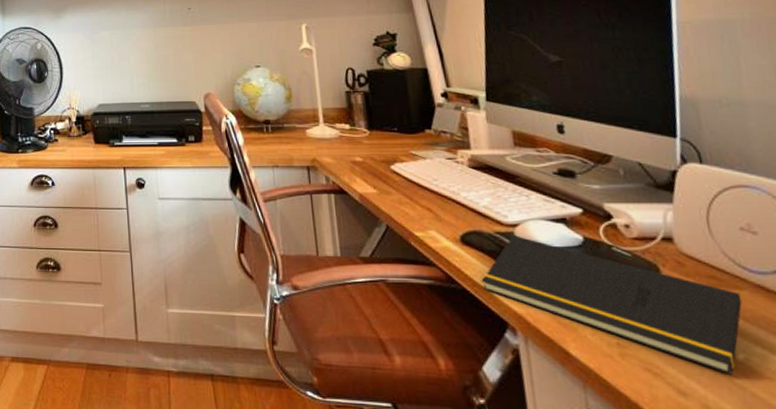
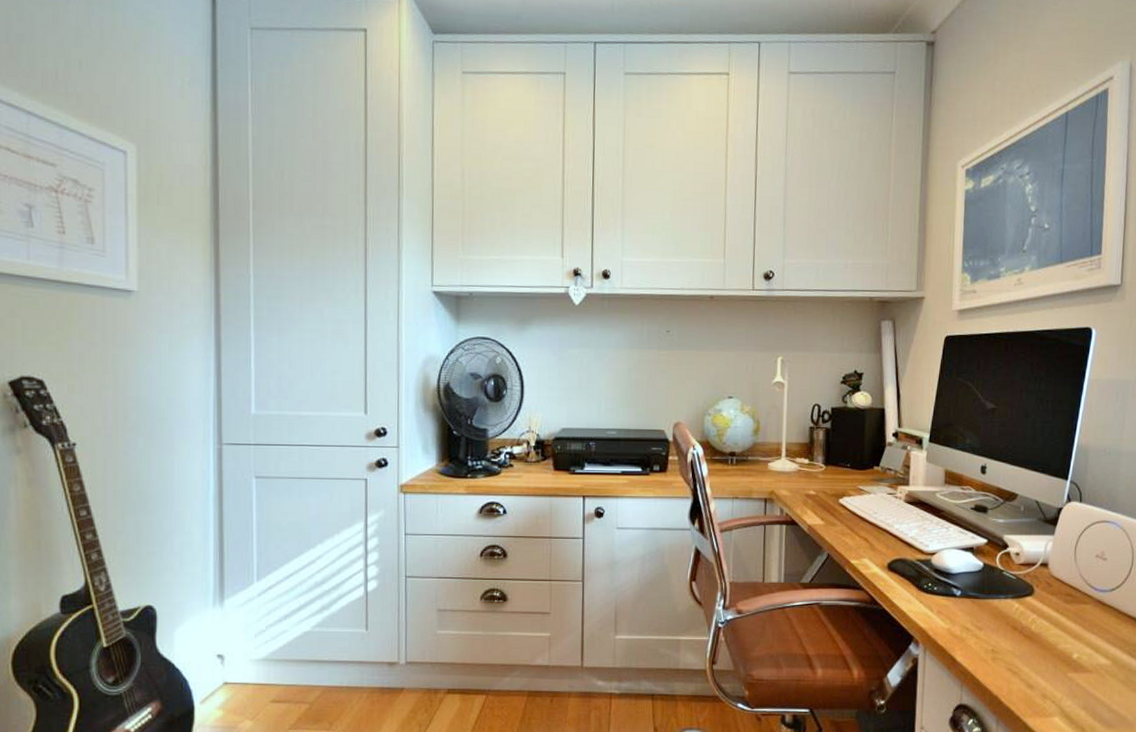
notepad: present [481,235,743,375] -> none [898,562,1086,670]

